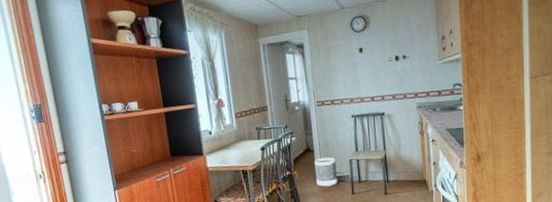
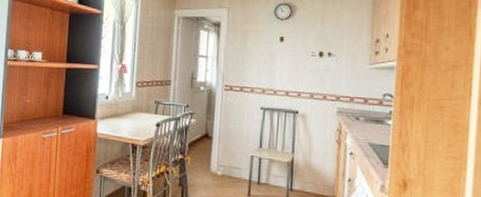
wastebasket: present [314,157,338,187] -> none [209,147,236,182]

